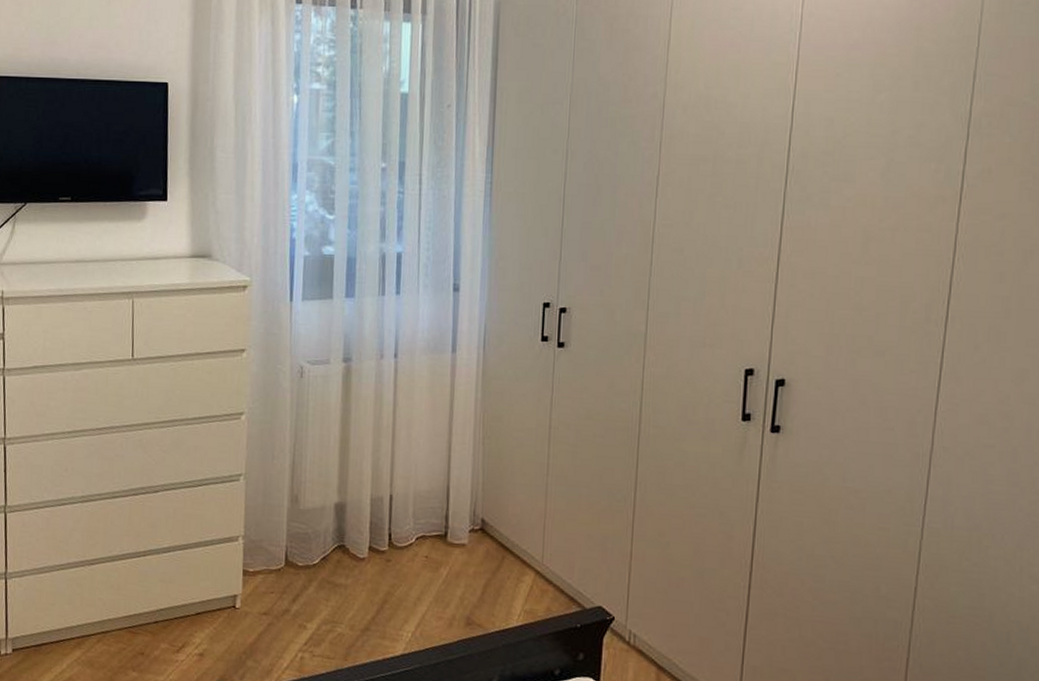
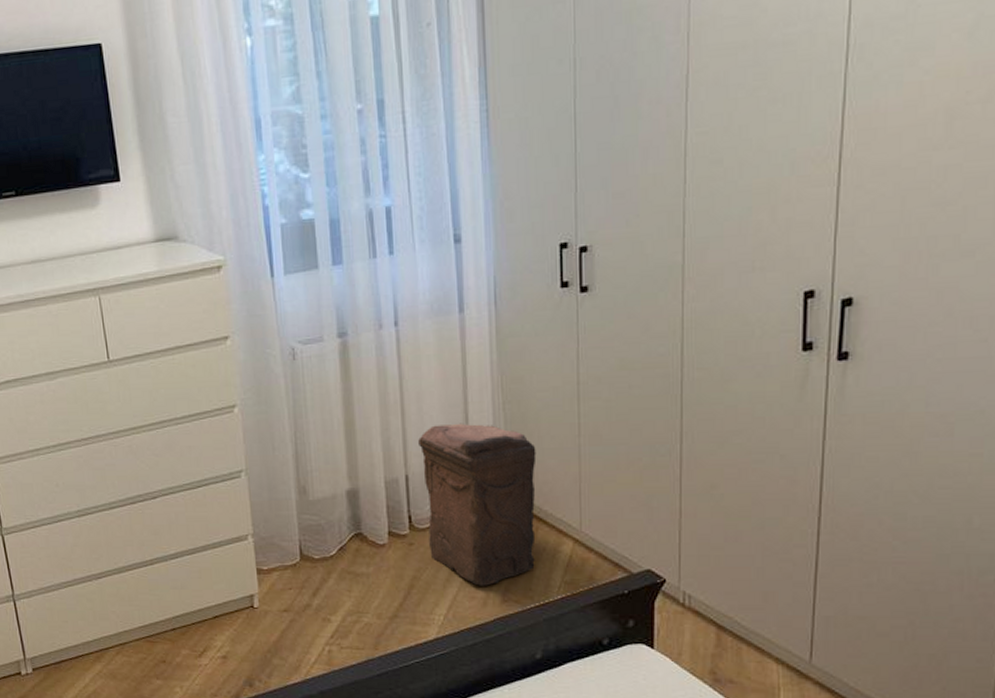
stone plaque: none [405,451,509,608] -> present [418,423,537,586]

